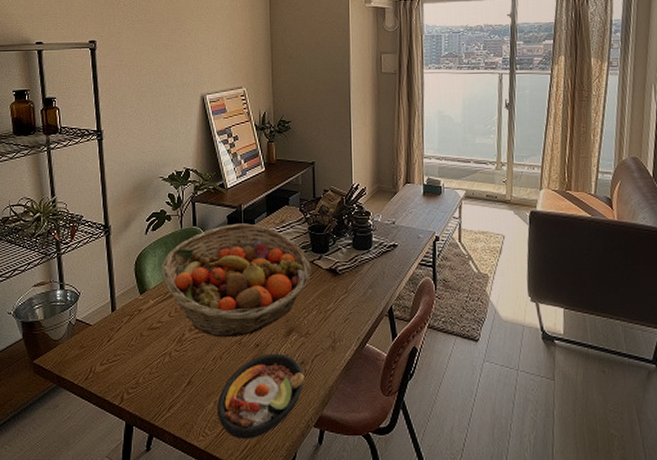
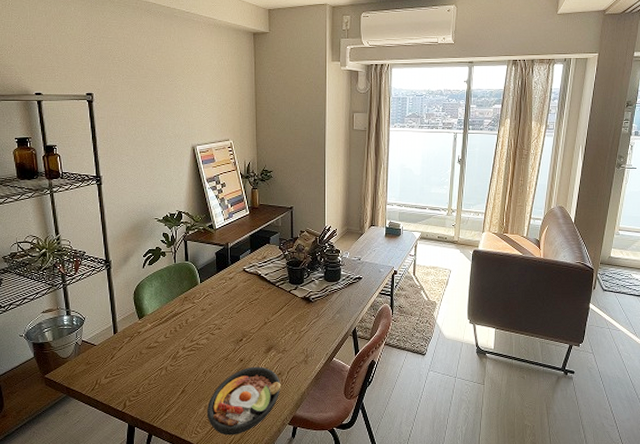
fruit basket: present [161,223,311,338] -> none [157,259,288,355]

